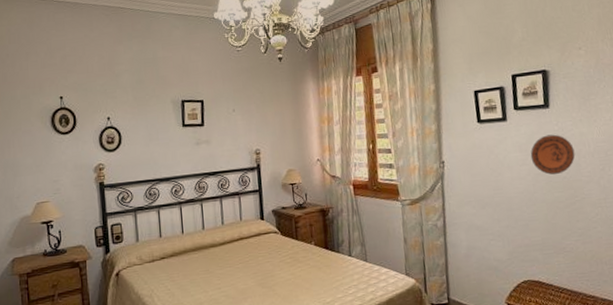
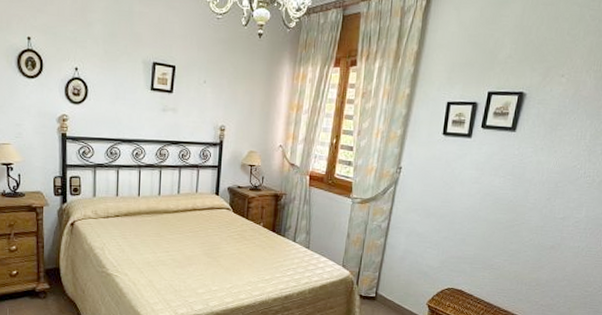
decorative plate: present [530,134,575,175] -> none [484,158,528,198]

